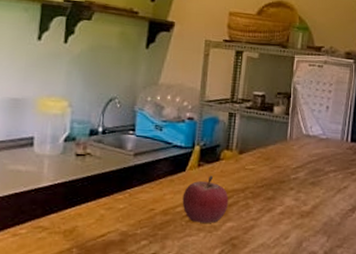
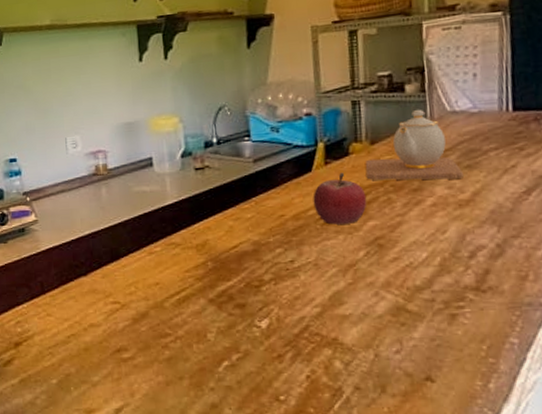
teapot: none [231,128,308,193] -> present [365,109,463,181]

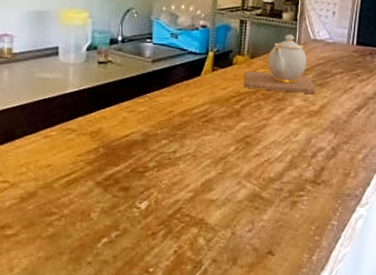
fruit: present [312,172,367,225] -> none [198,79,242,123]

